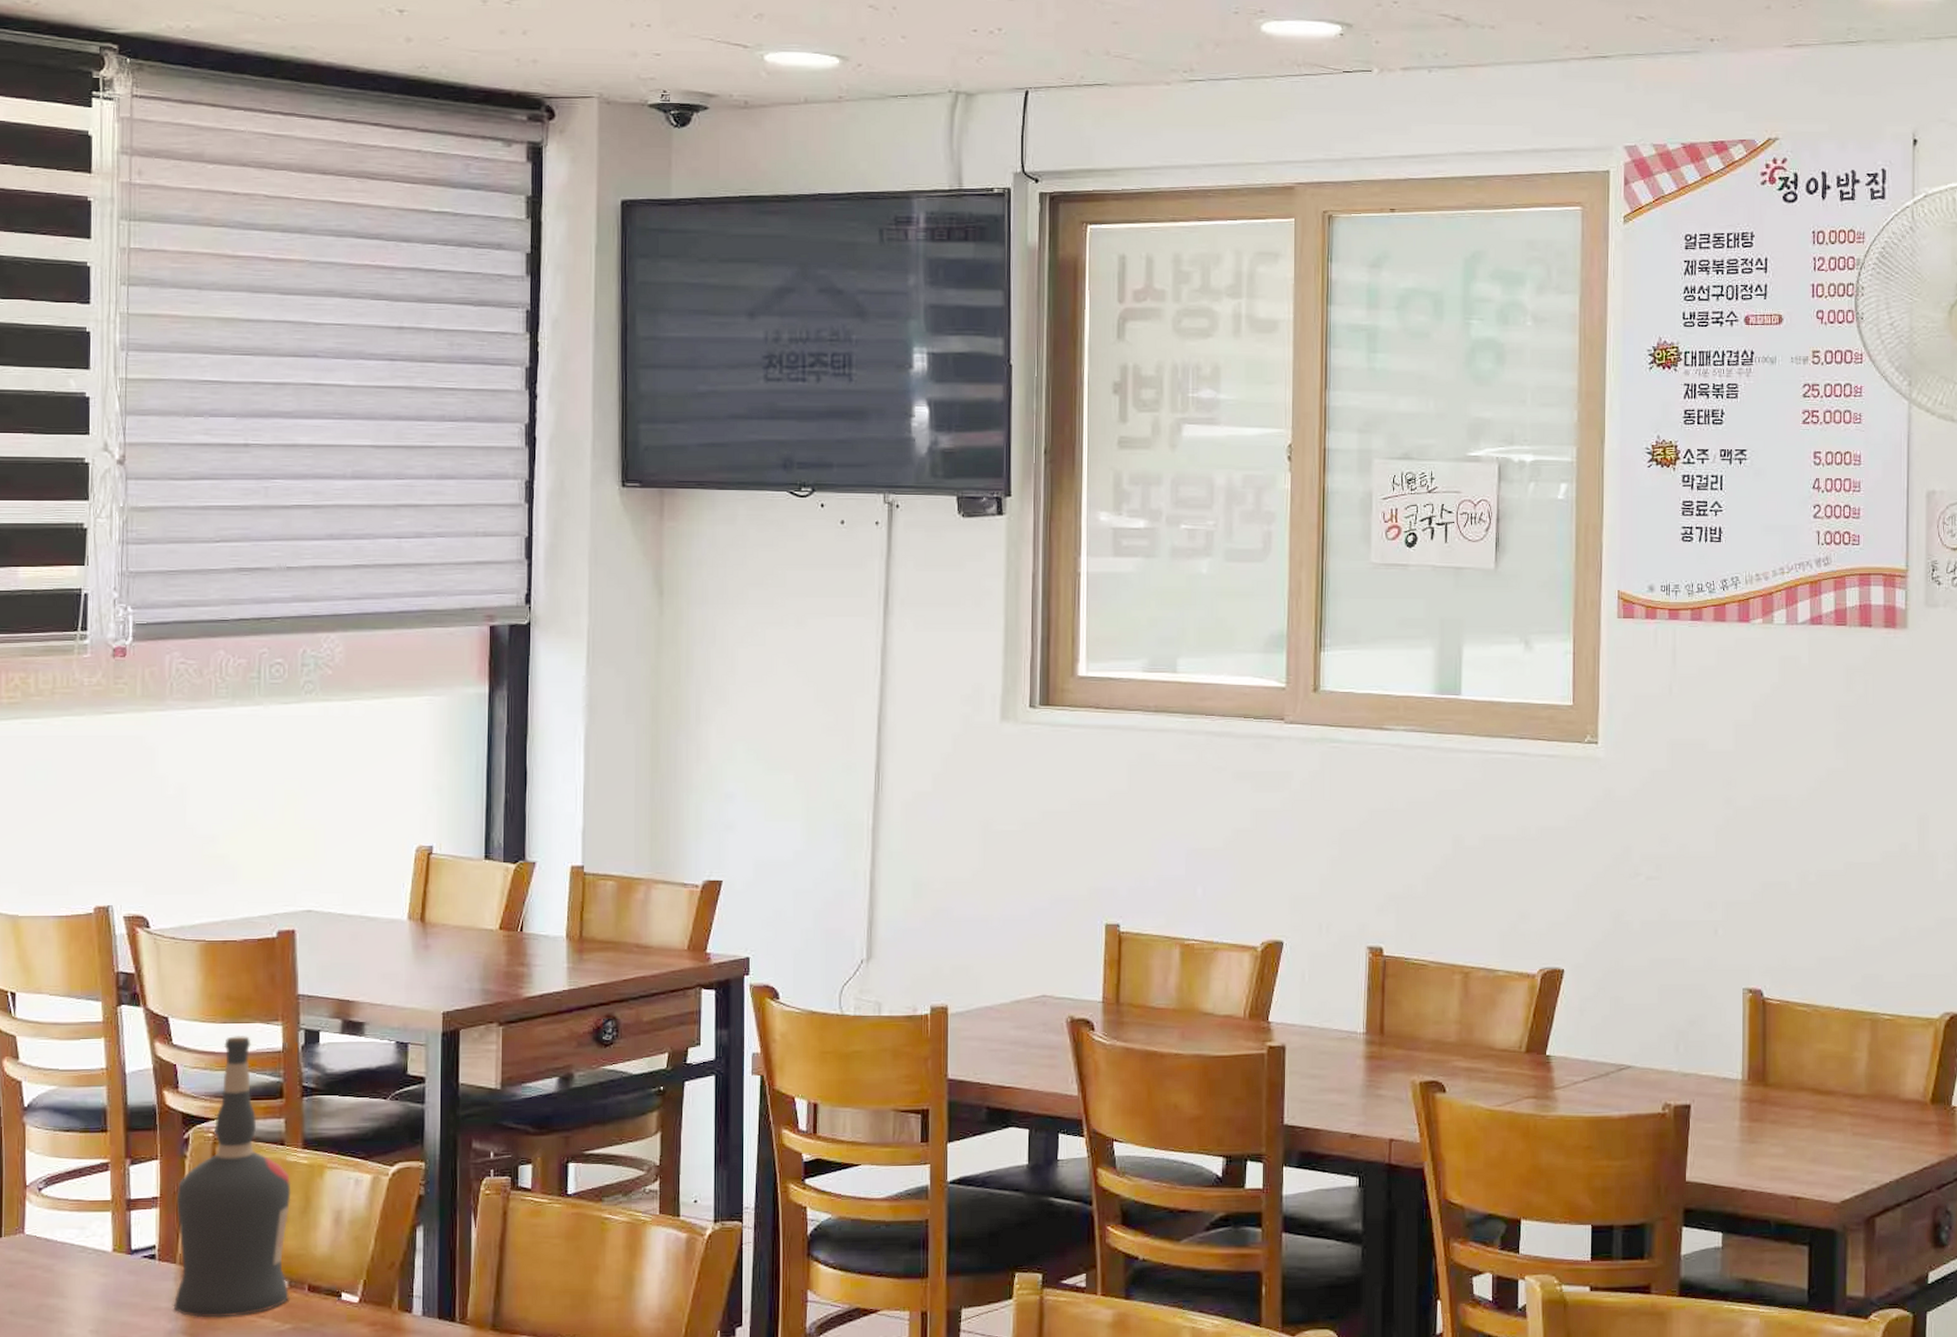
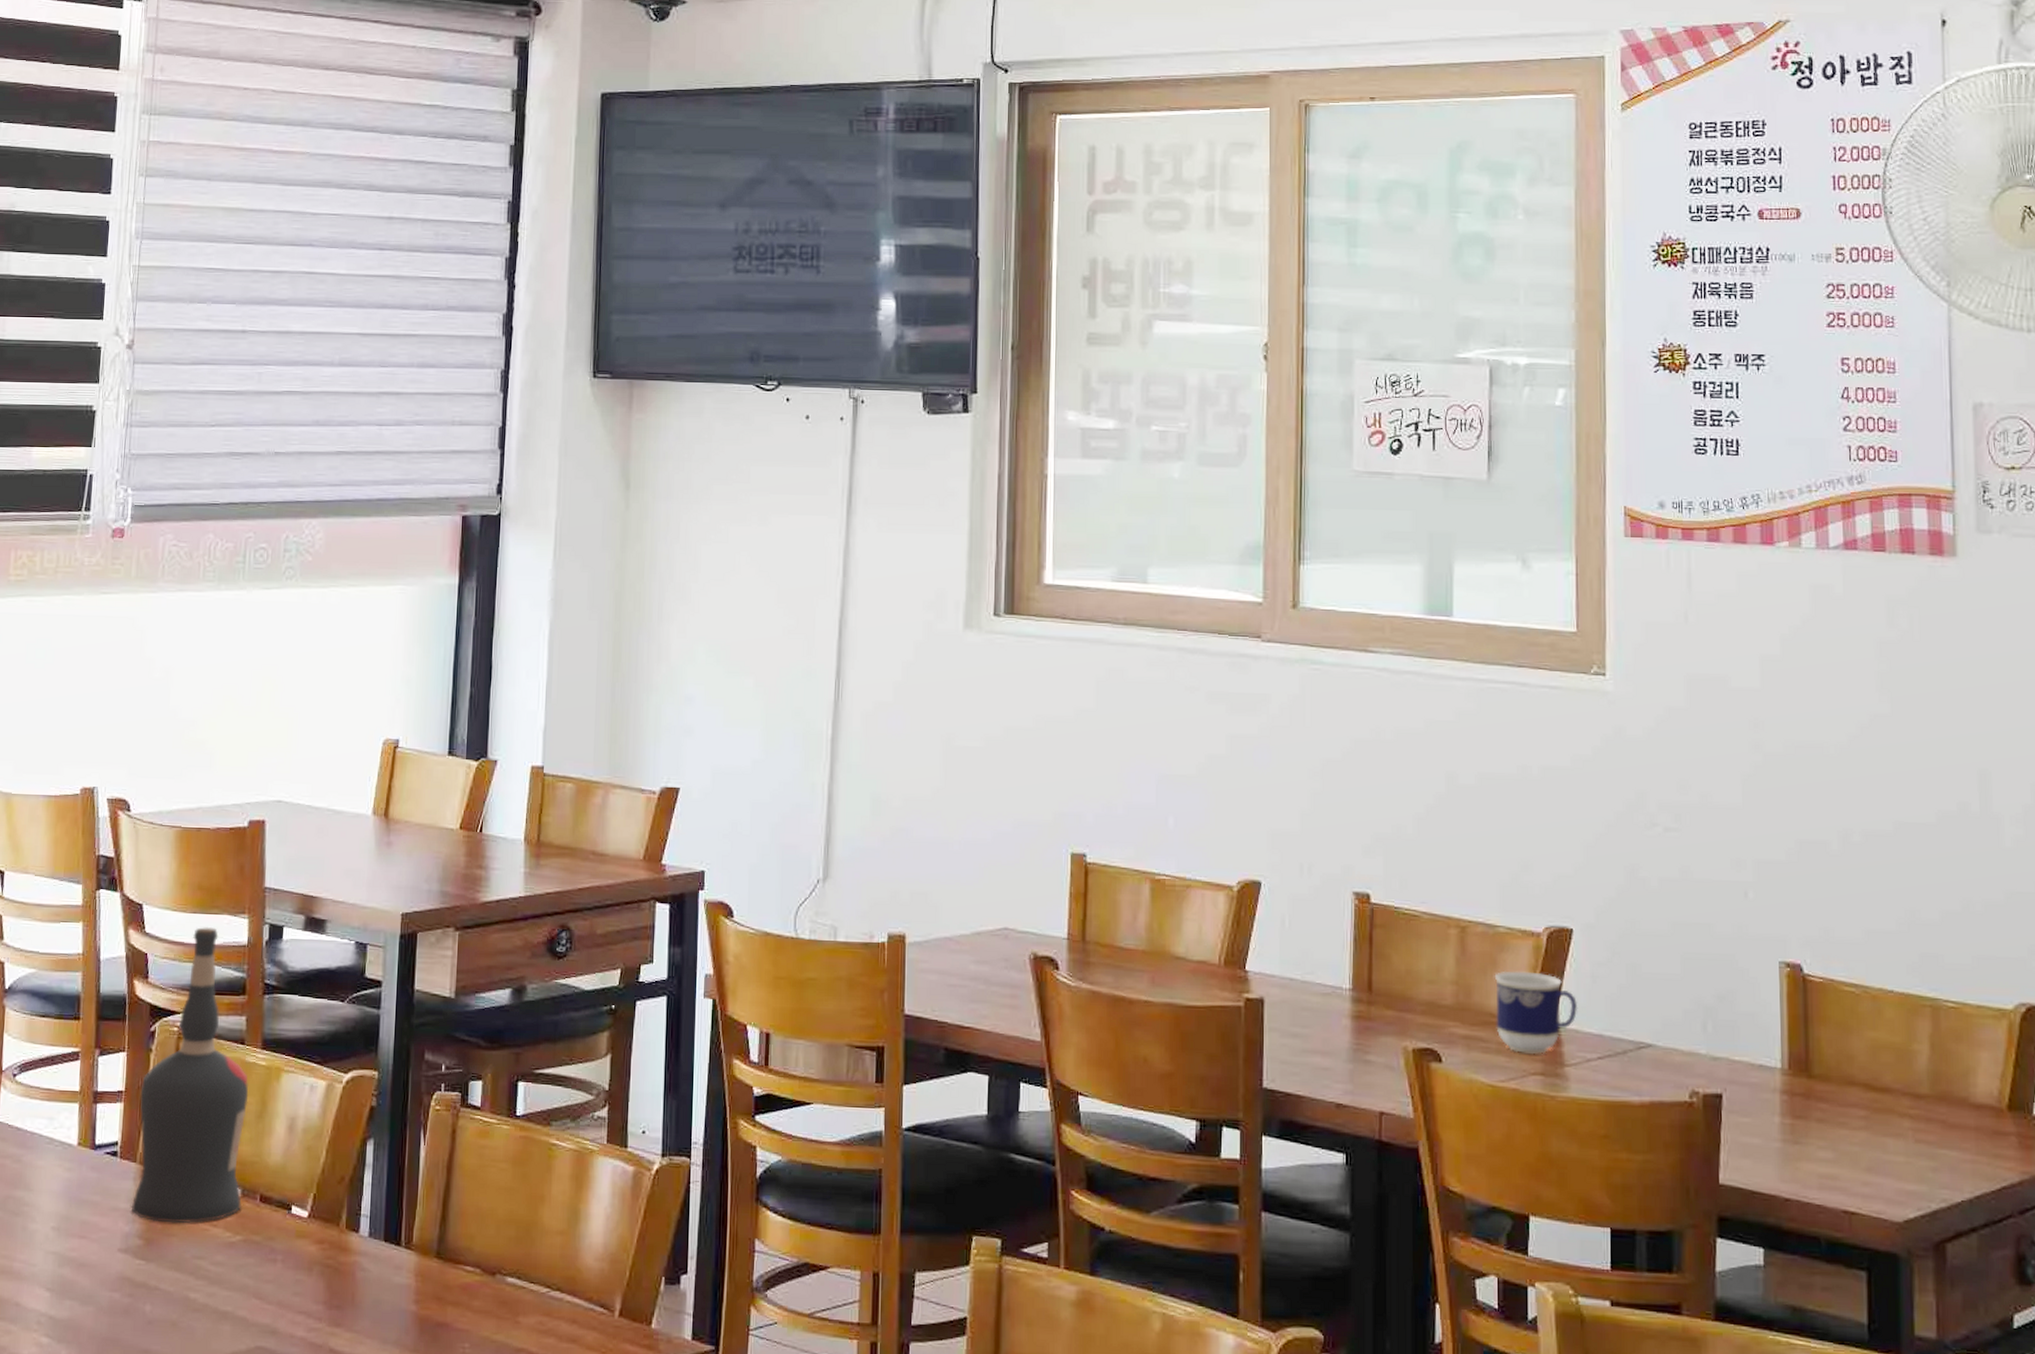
cup: none [1493,1009,1567,1080] -> present [1494,970,1578,1054]

